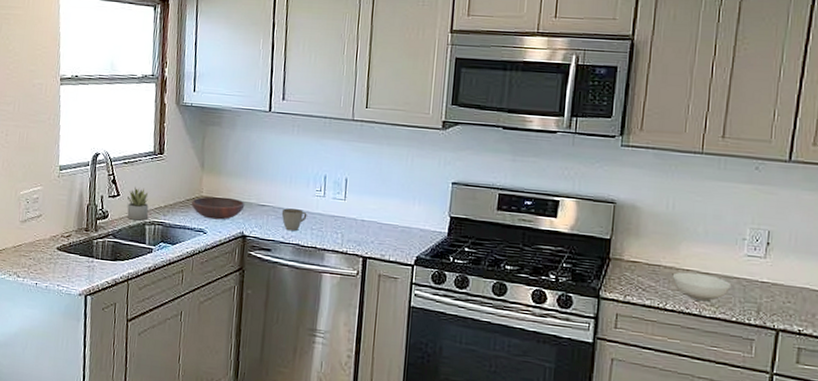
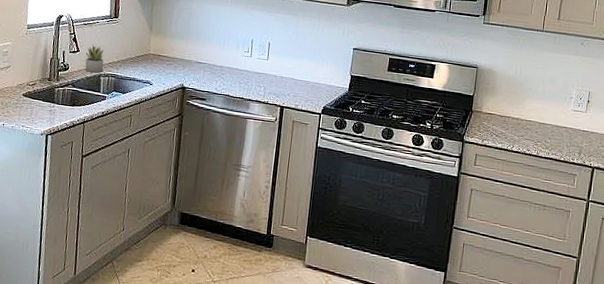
wooden bowl: present [191,196,245,220] -> none [140,54,186,74]
cup: present [281,208,307,231] -> none [215,65,237,85]
bowl: present [672,271,732,302] -> none [518,122,561,145]

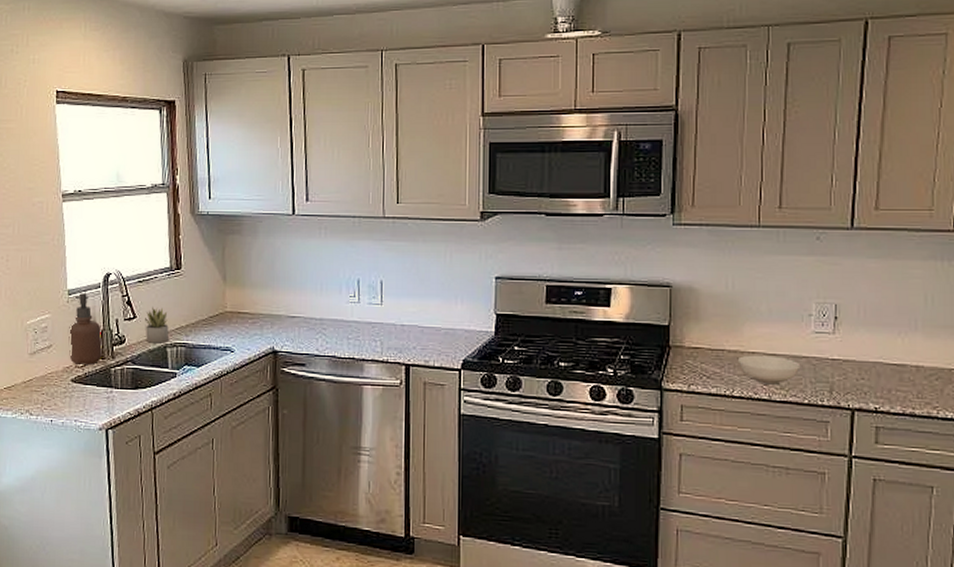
soap dispenser: none [23,28,51,84] -> present [68,293,102,366]
bowl: none [518,122,561,145] -> present [737,355,801,385]

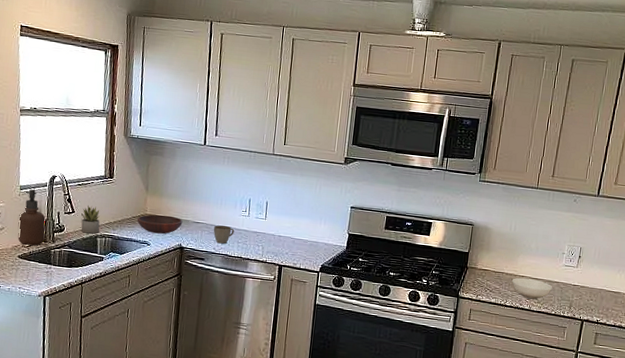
wooden bowl: none [215,311,274,336] -> present [137,214,183,234]
cup: none [314,318,342,343] -> present [213,225,235,244]

